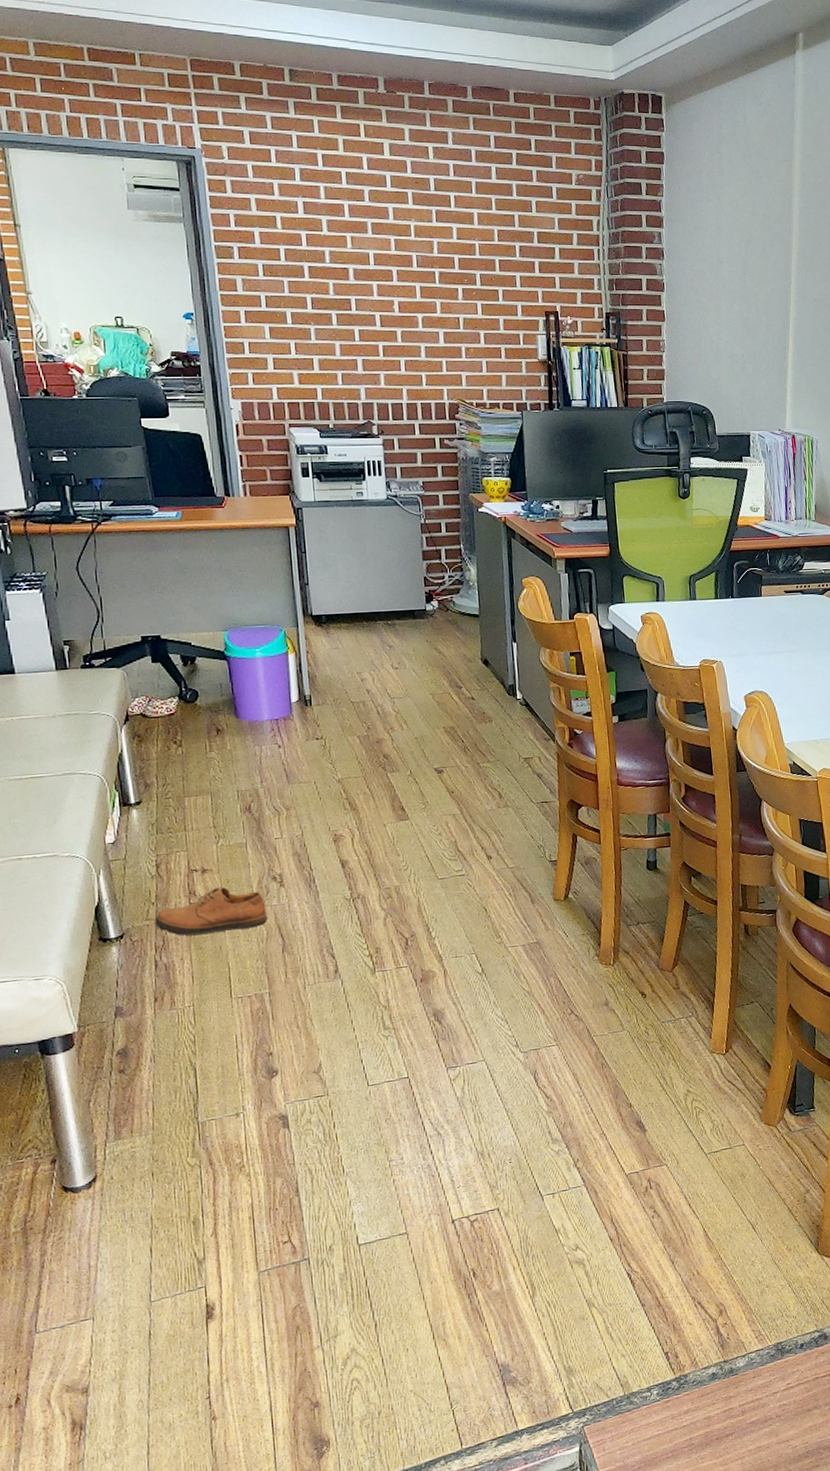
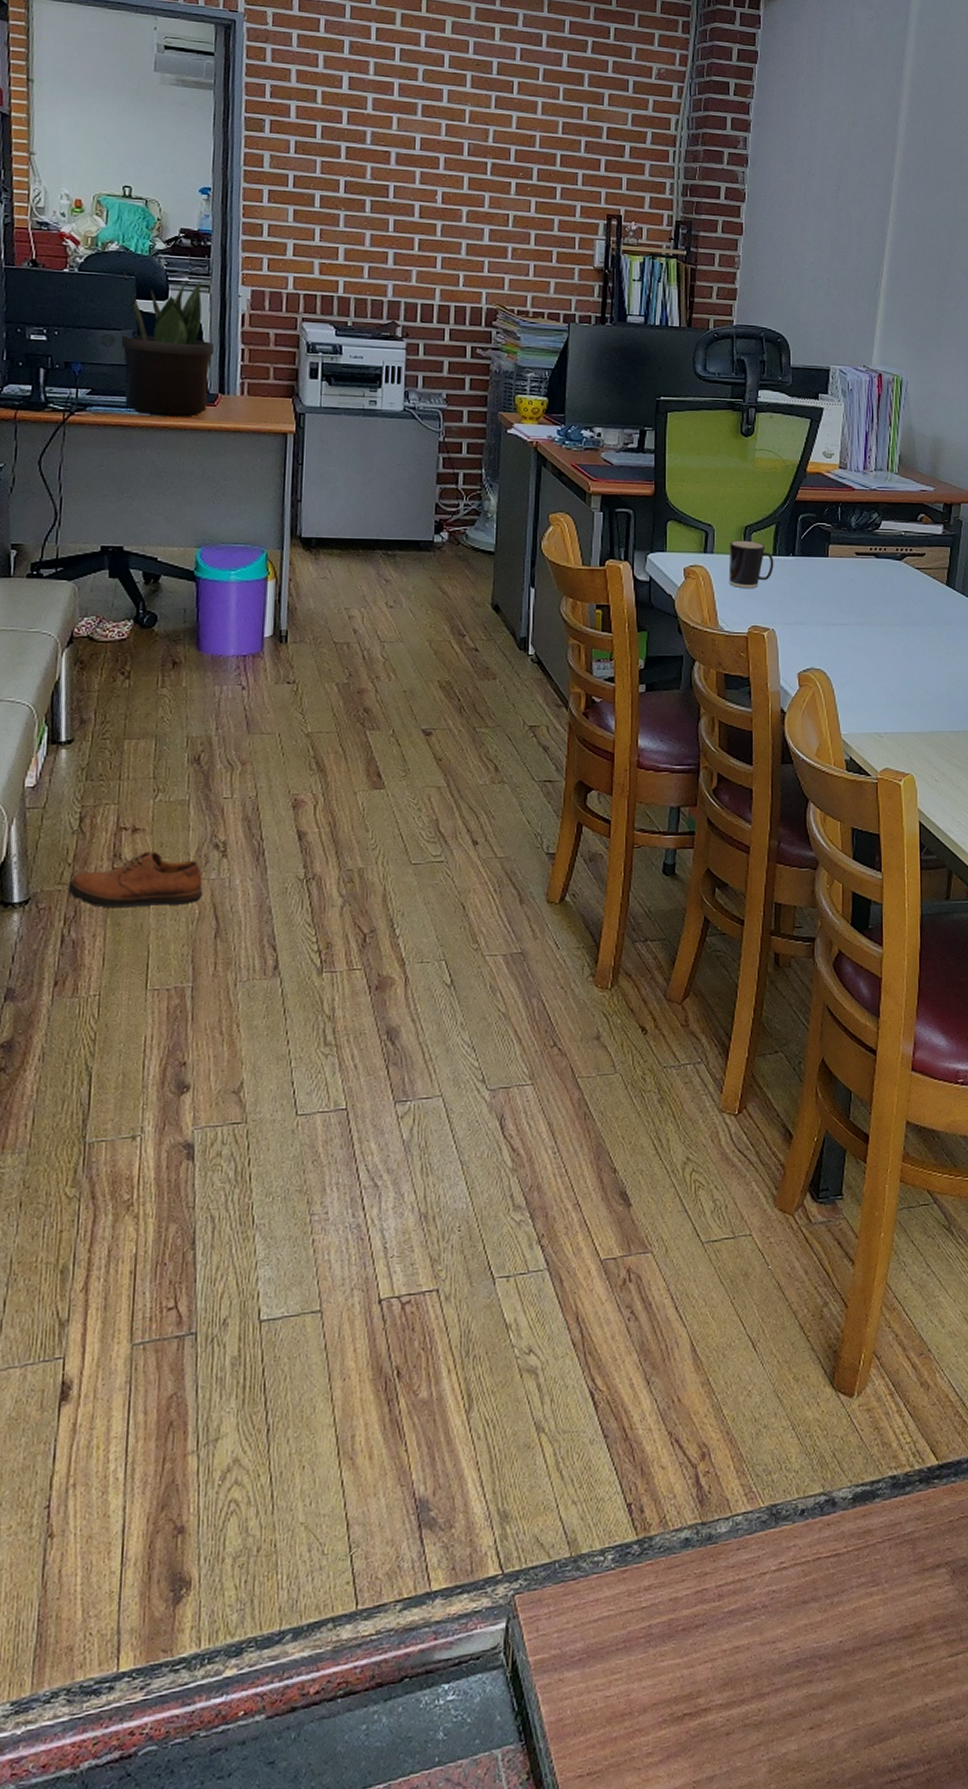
planter: none [126,394,216,520] -> present [122,271,215,417]
mug: none [678,588,717,629] -> present [728,540,774,589]

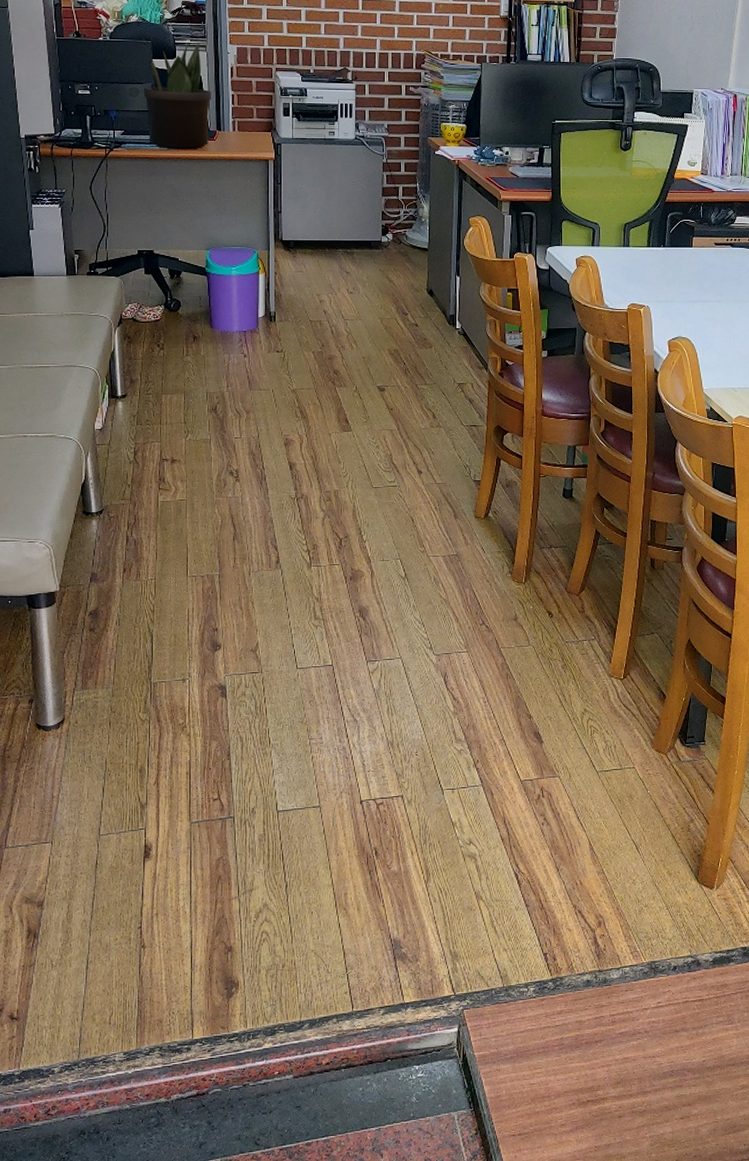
shoe: present [67,851,203,908] -> none [129,476,224,517]
mug: present [728,540,774,589] -> none [612,235,648,274]

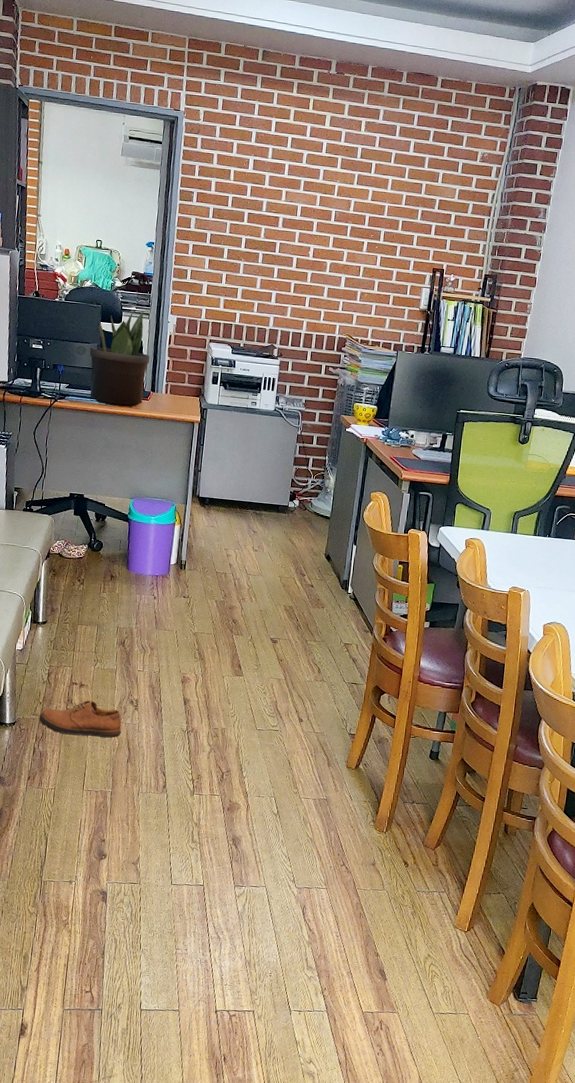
shoe: none [129,476,224,517] -> present [38,700,122,738]

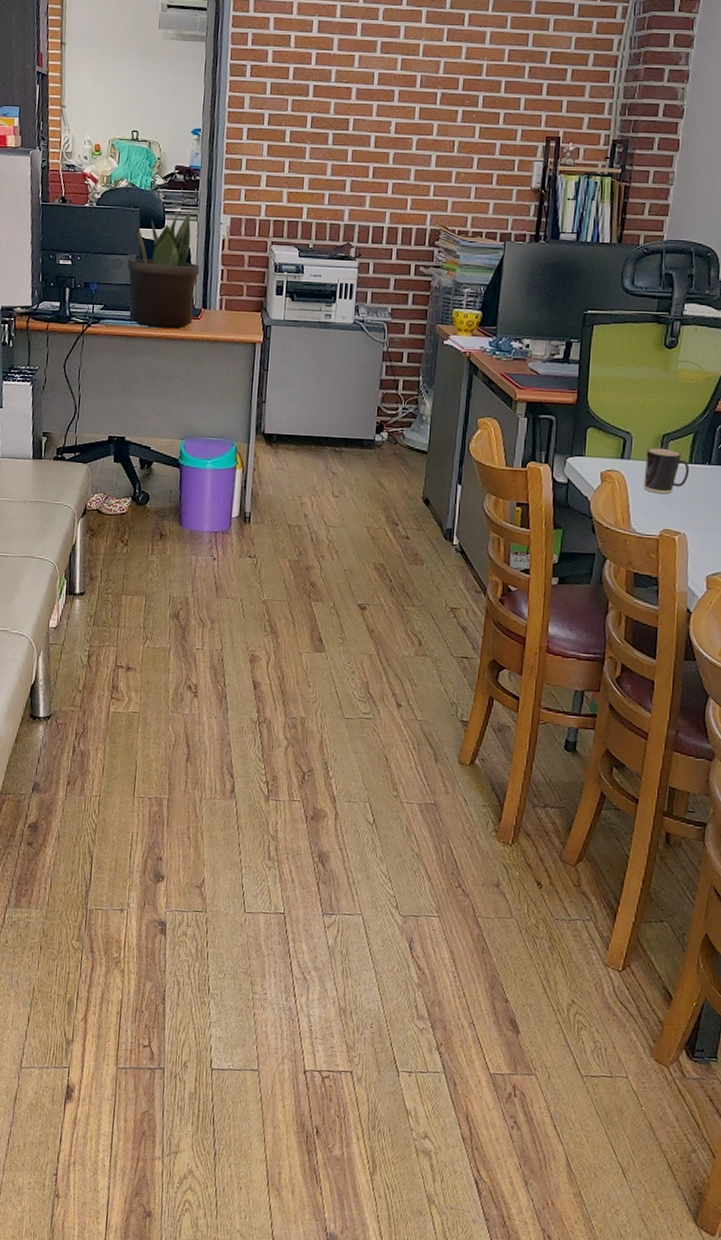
shoe: present [38,700,122,738] -> none [78,686,178,732]
mug: none [498,522,534,559] -> present [643,447,690,494]

